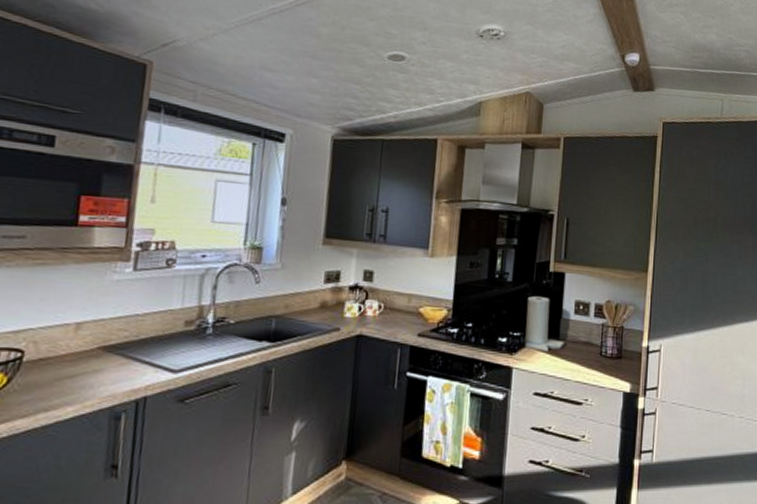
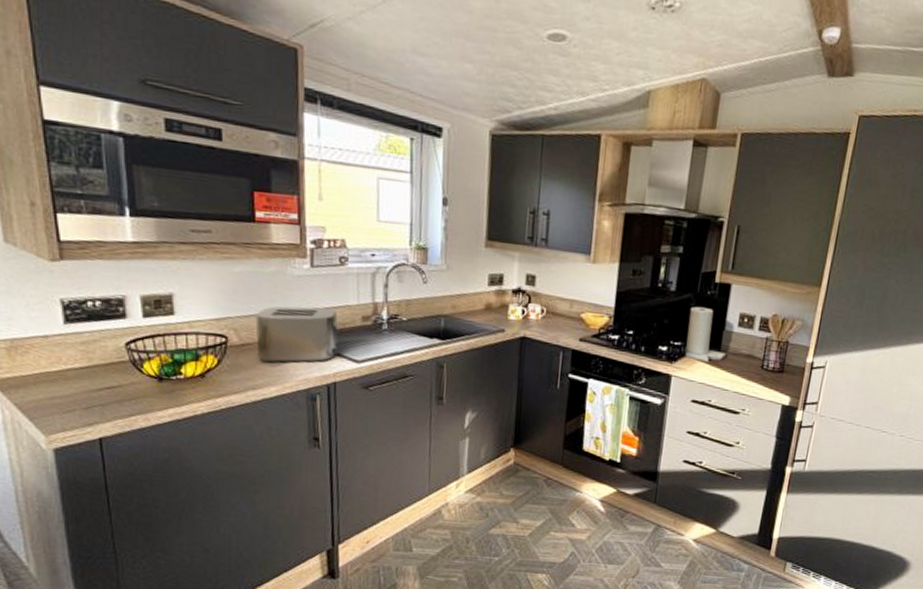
toaster: none [56,312,160,379] -> present [255,306,341,363]

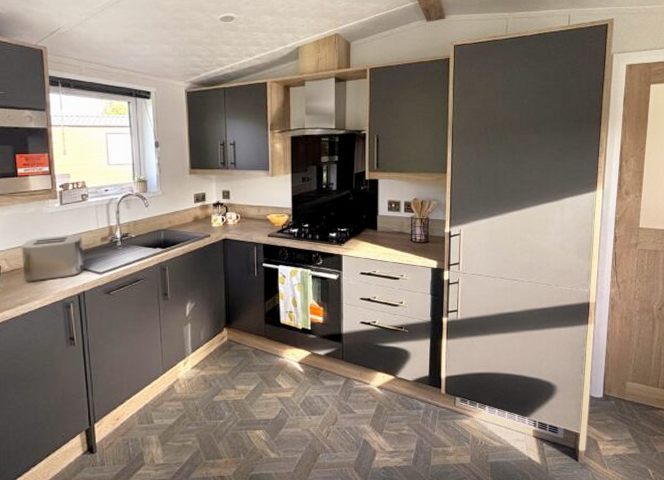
paper towel: present [684,306,727,362] -> none [349,200,383,241]

